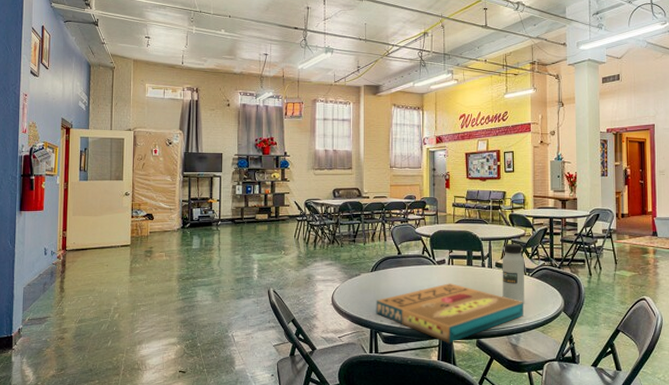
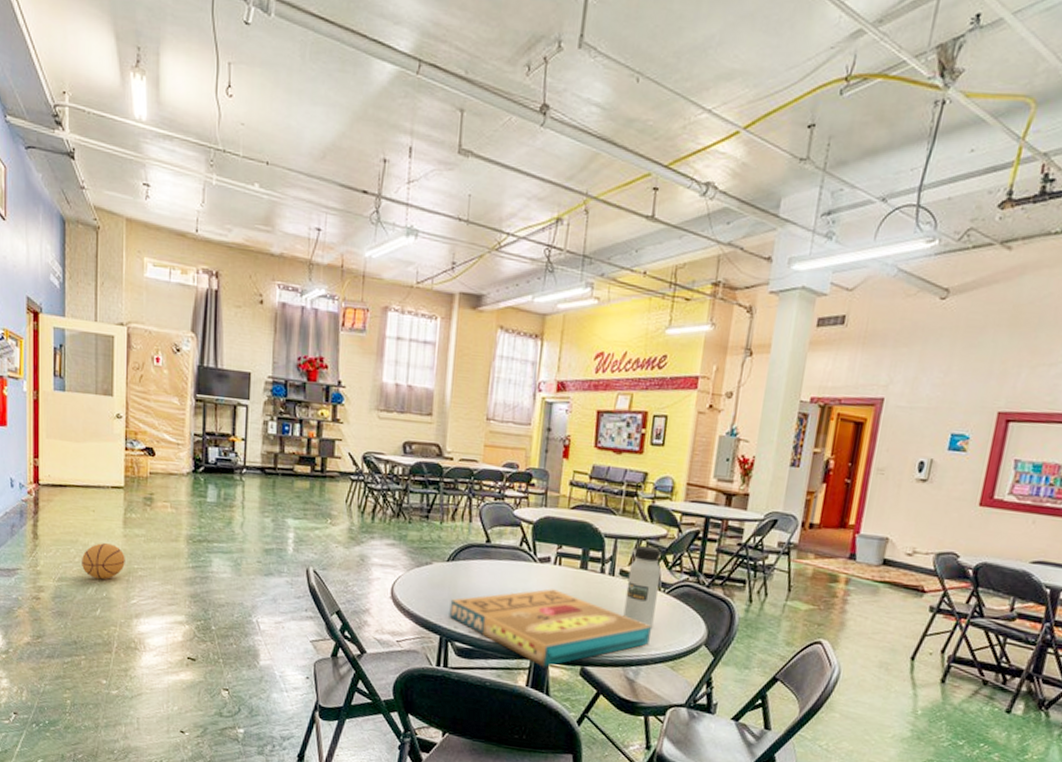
basketball: none [97,289,131,318] -> present [82,543,125,580]

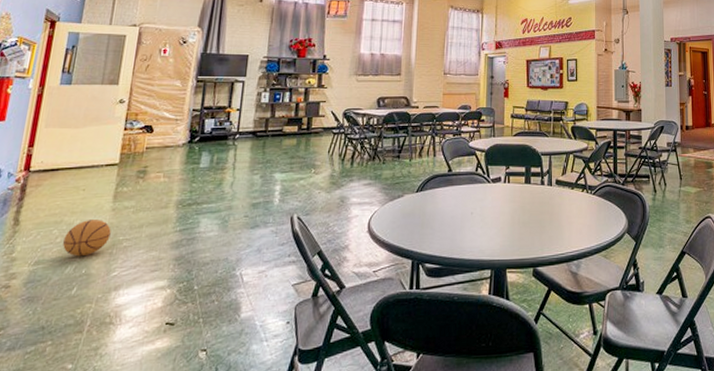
pizza box: present [449,589,651,667] -> none [419,204,585,274]
water bottle: present [623,545,662,628] -> none [562,158,587,225]

